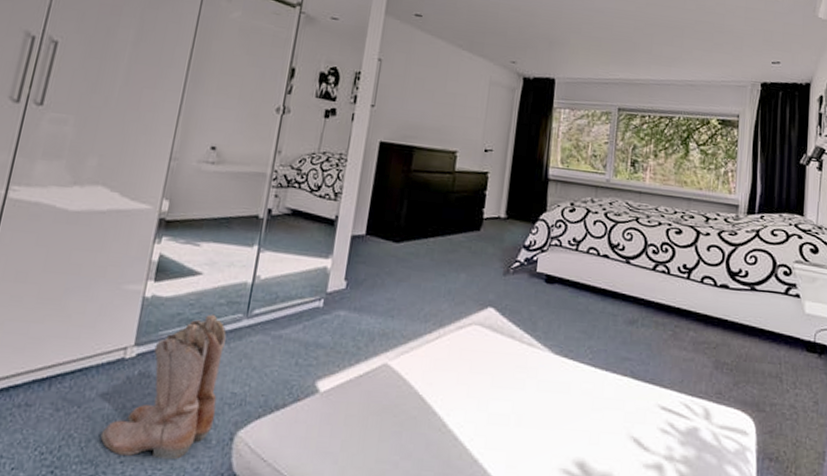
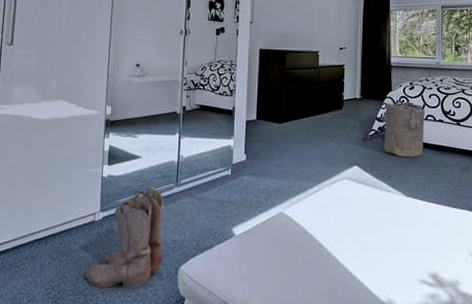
laundry hamper: none [524,226,587,302] -> present [377,101,426,158]

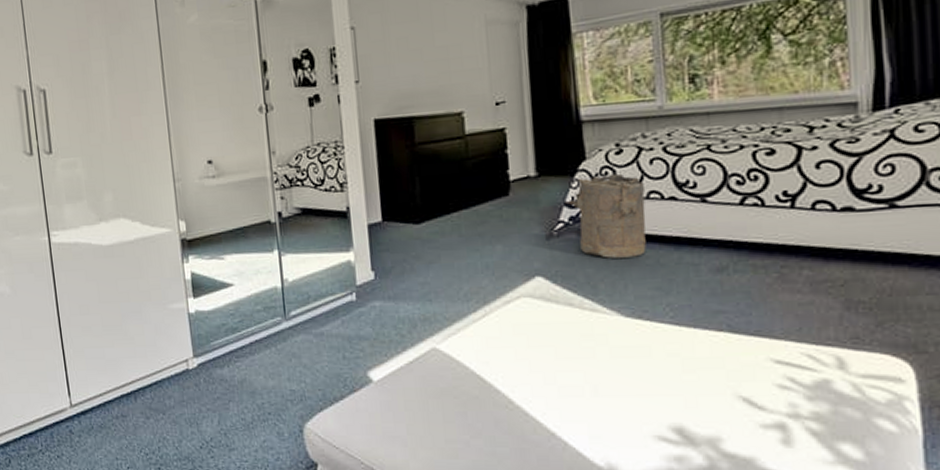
boots: present [85,185,164,289] -> none [188,320,282,453]

